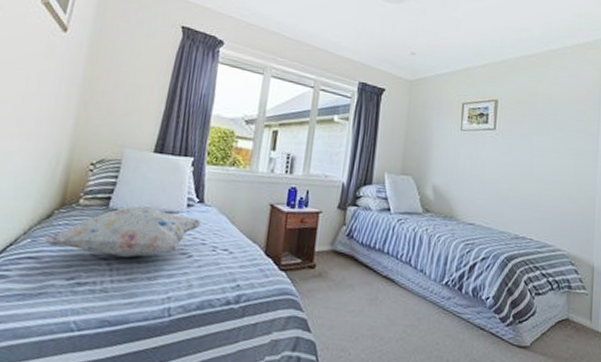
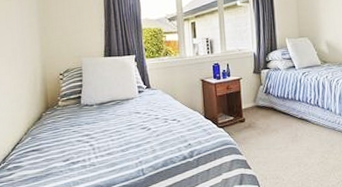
decorative pillow: present [41,205,202,257] -> none [39,98,152,140]

